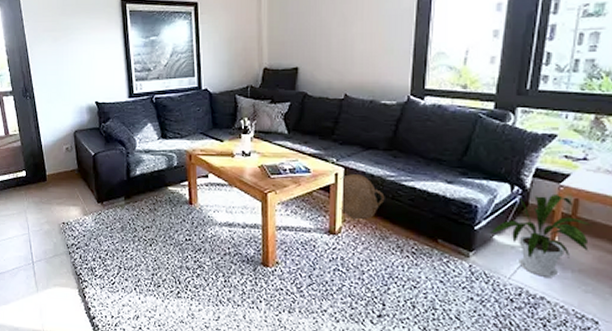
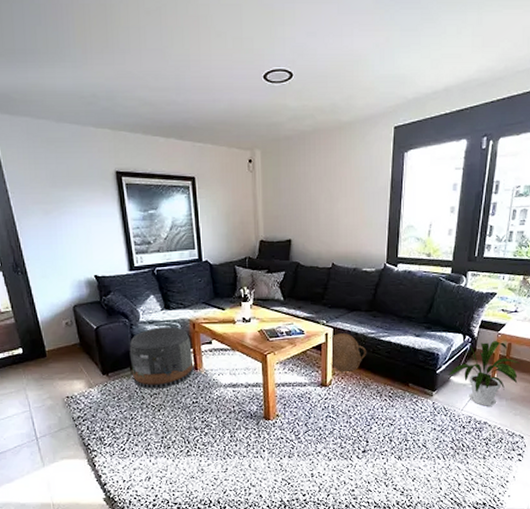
pouf: none [124,157,188,222] -> present [129,327,194,389]

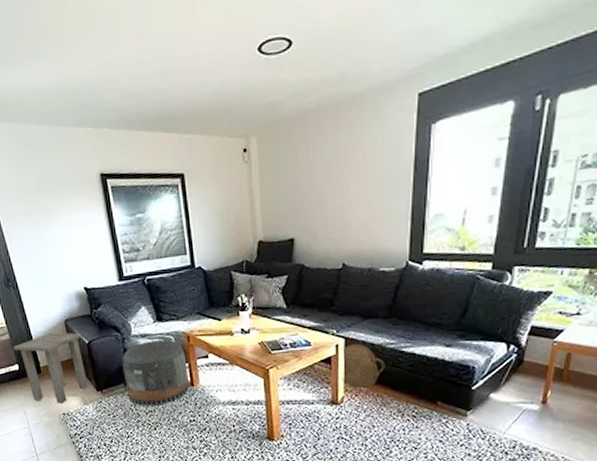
side table: none [18,317,94,387] -> present [14,332,88,403]
house plant: present [447,340,521,406] -> none [486,349,583,429]

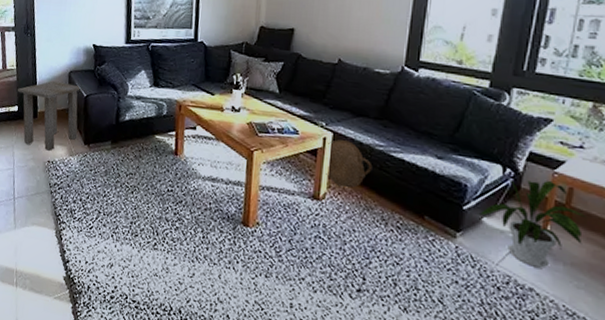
pouf: present [122,340,190,406] -> none [112,104,175,170]
house plant: none [486,349,583,429] -> present [478,176,587,268]

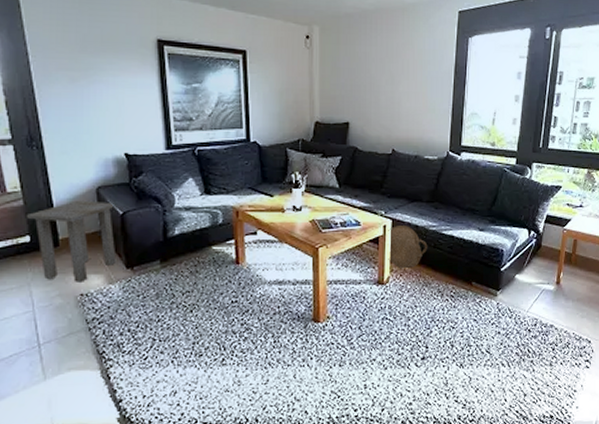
house plant: present [478,176,587,268] -> none [512,236,586,308]

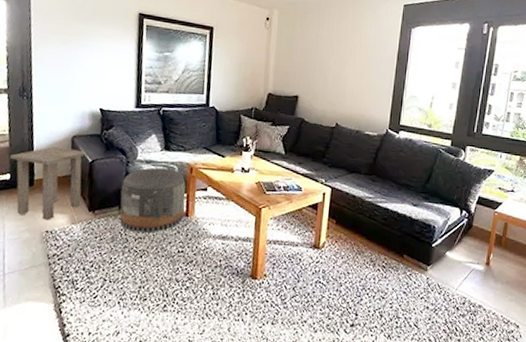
pouf: none [160,214,235,286] -> present [120,167,186,233]
woven basket: present [388,226,428,269] -> none [325,194,363,236]

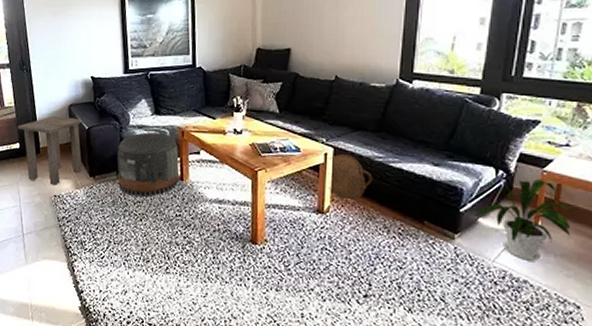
woven basket: none [325,194,363,236] -> present [329,154,373,200]
house plant: none [443,217,517,288] -> present [474,177,575,261]

